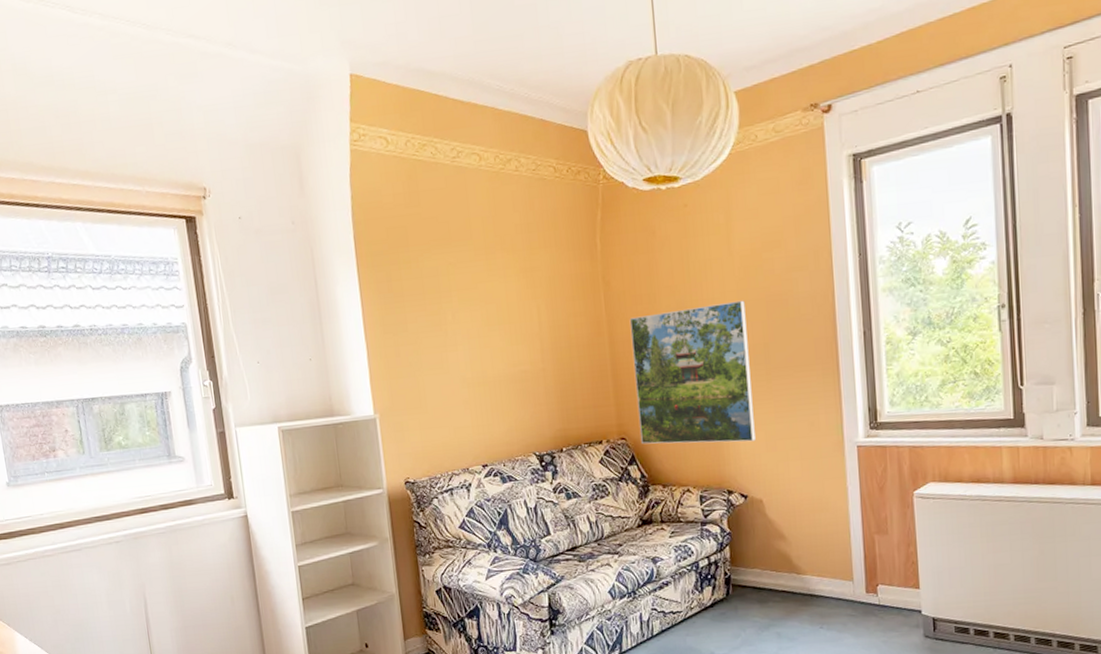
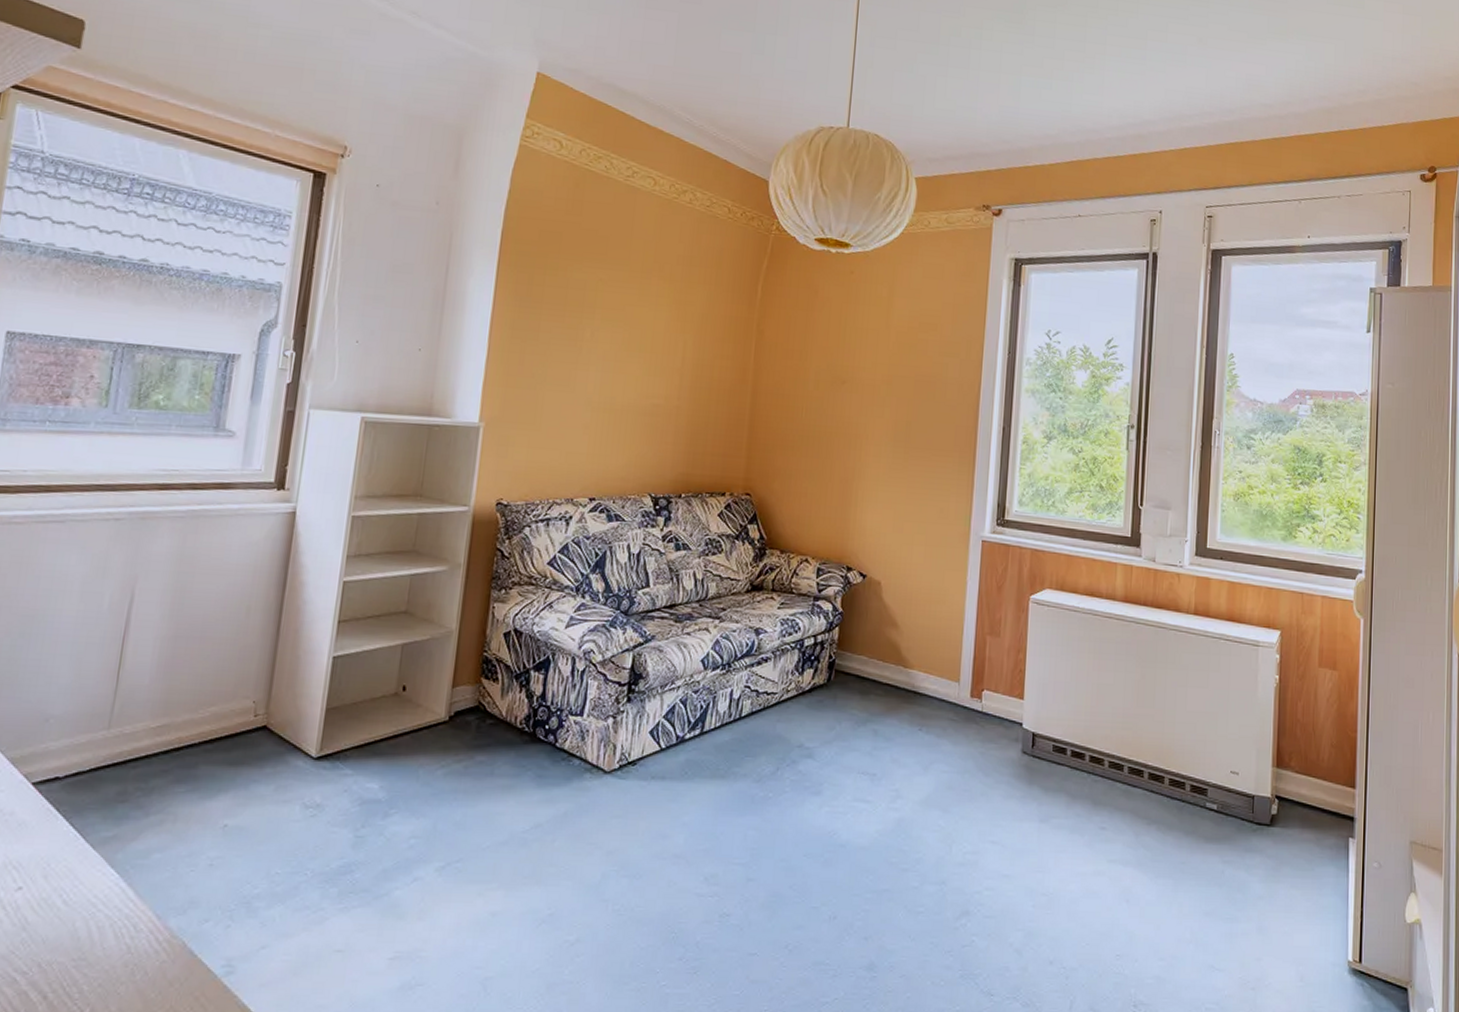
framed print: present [629,300,756,445] -> none [766,370,894,519]

